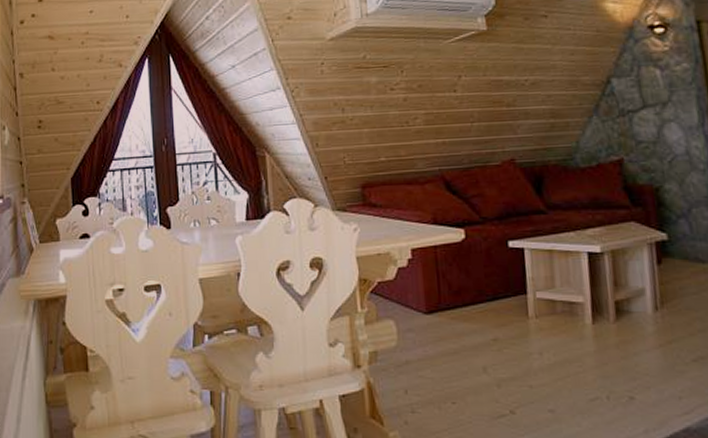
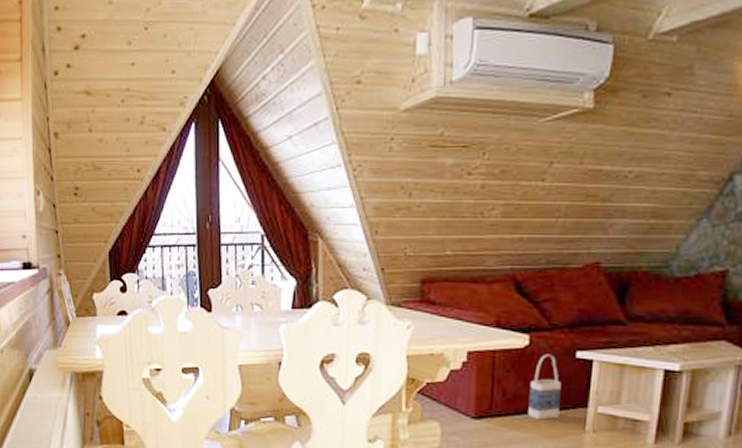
bag: none [472,245,503,310] -> present [528,354,561,420]

